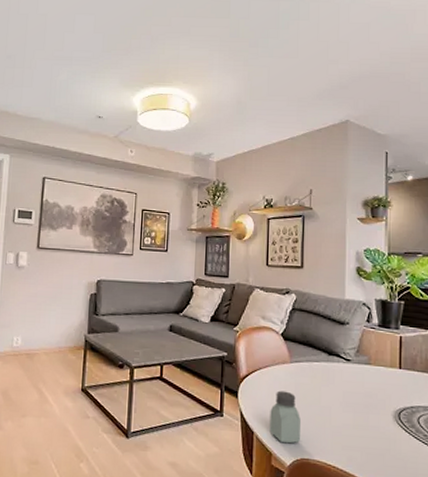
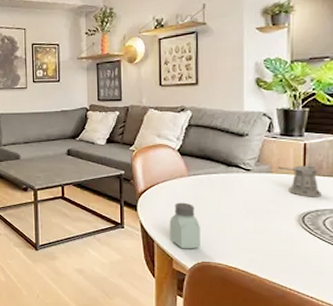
pepper shaker: none [375,358,416,393] -> present [277,165,321,197]

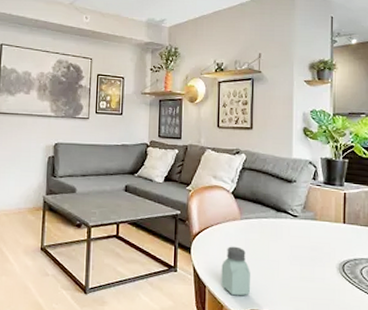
pepper shaker: present [277,165,321,197] -> none [321,214,359,246]

